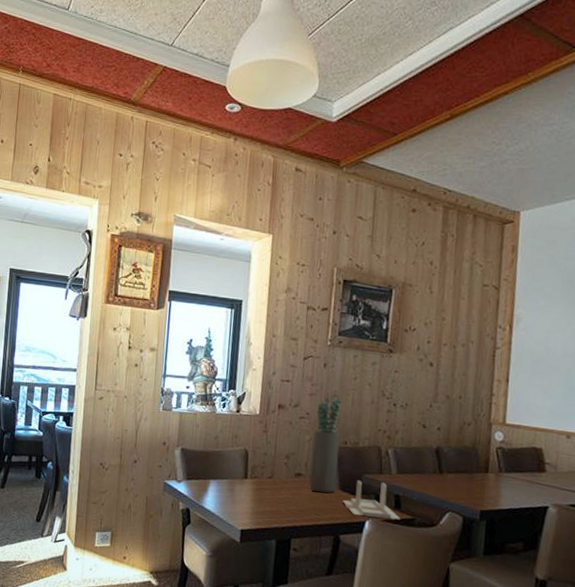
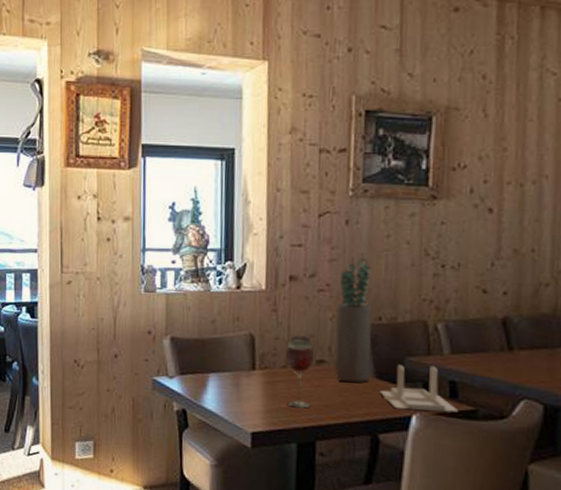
wineglass: none [270,452,294,512] -> present [285,335,315,409]

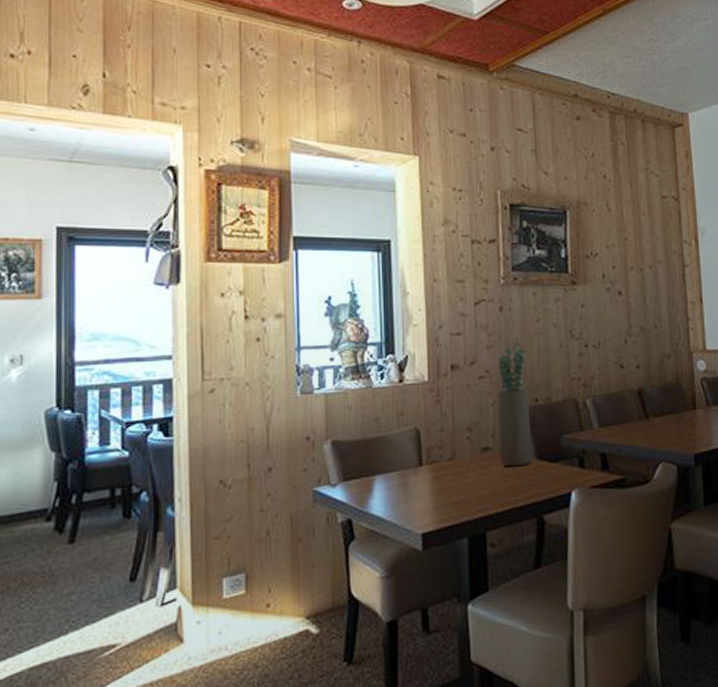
wineglass: present [285,335,315,409] -> none [451,425,480,500]
napkin holder: present [379,365,459,413] -> none [541,441,611,488]

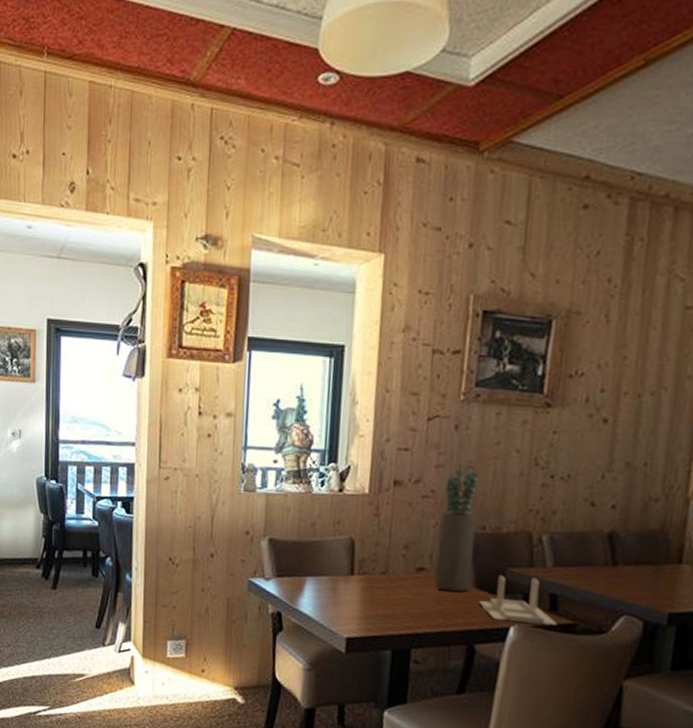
napkin holder: none [541,441,611,488] -> present [478,575,558,626]

